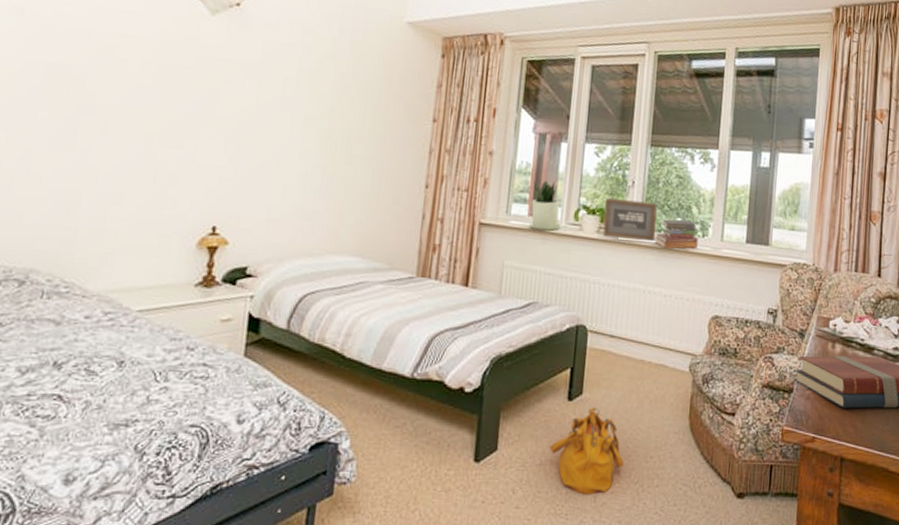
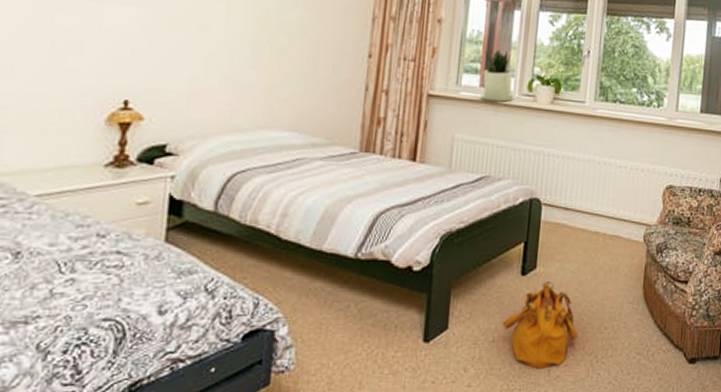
picture frame: present [602,198,657,242] -> none [557,68,613,113]
books: present [654,219,698,249] -> none [610,89,654,119]

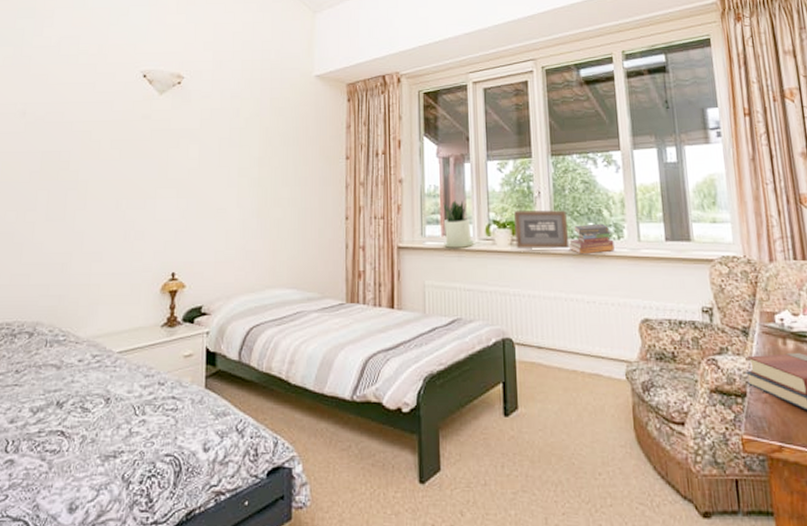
handbag: present [501,280,578,369] -> none [491,422,572,517]
picture frame: none [557,68,613,113] -> present [514,210,570,249]
books: none [610,89,654,119] -> present [568,223,614,254]

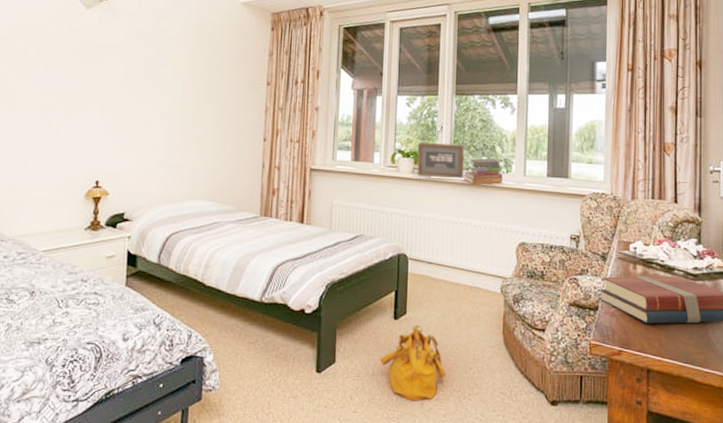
planter: present [443,200,474,248] -> none [353,129,380,173]
handbag: none [491,422,572,517] -> present [379,324,446,402]

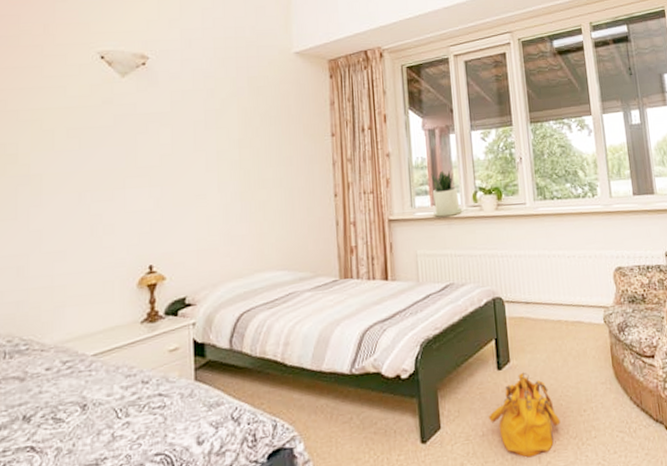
planter: none [353,129,380,173] -> present [431,170,463,217]
picture frame: present [417,143,465,179] -> none [498,173,550,212]
books: present [463,158,503,185] -> none [549,183,590,214]

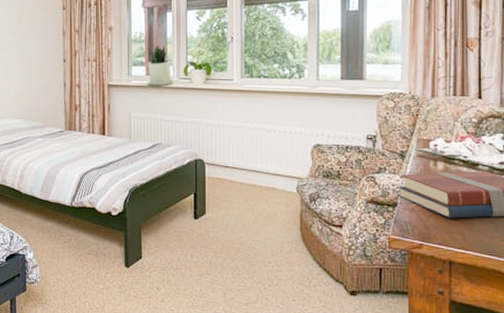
handbag: present [488,372,561,458] -> none [182,223,246,292]

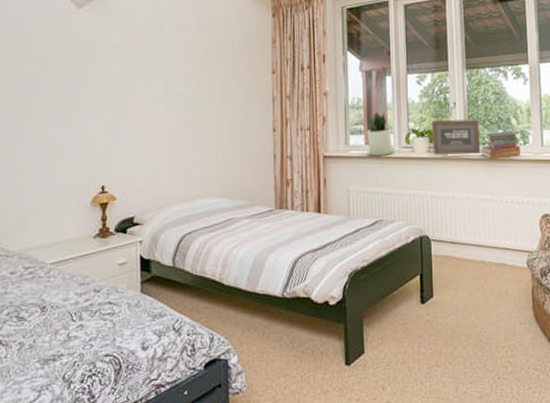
picture frame: none [209,53,256,87] -> present [432,119,481,155]
books: none [255,64,295,91] -> present [480,130,521,159]

